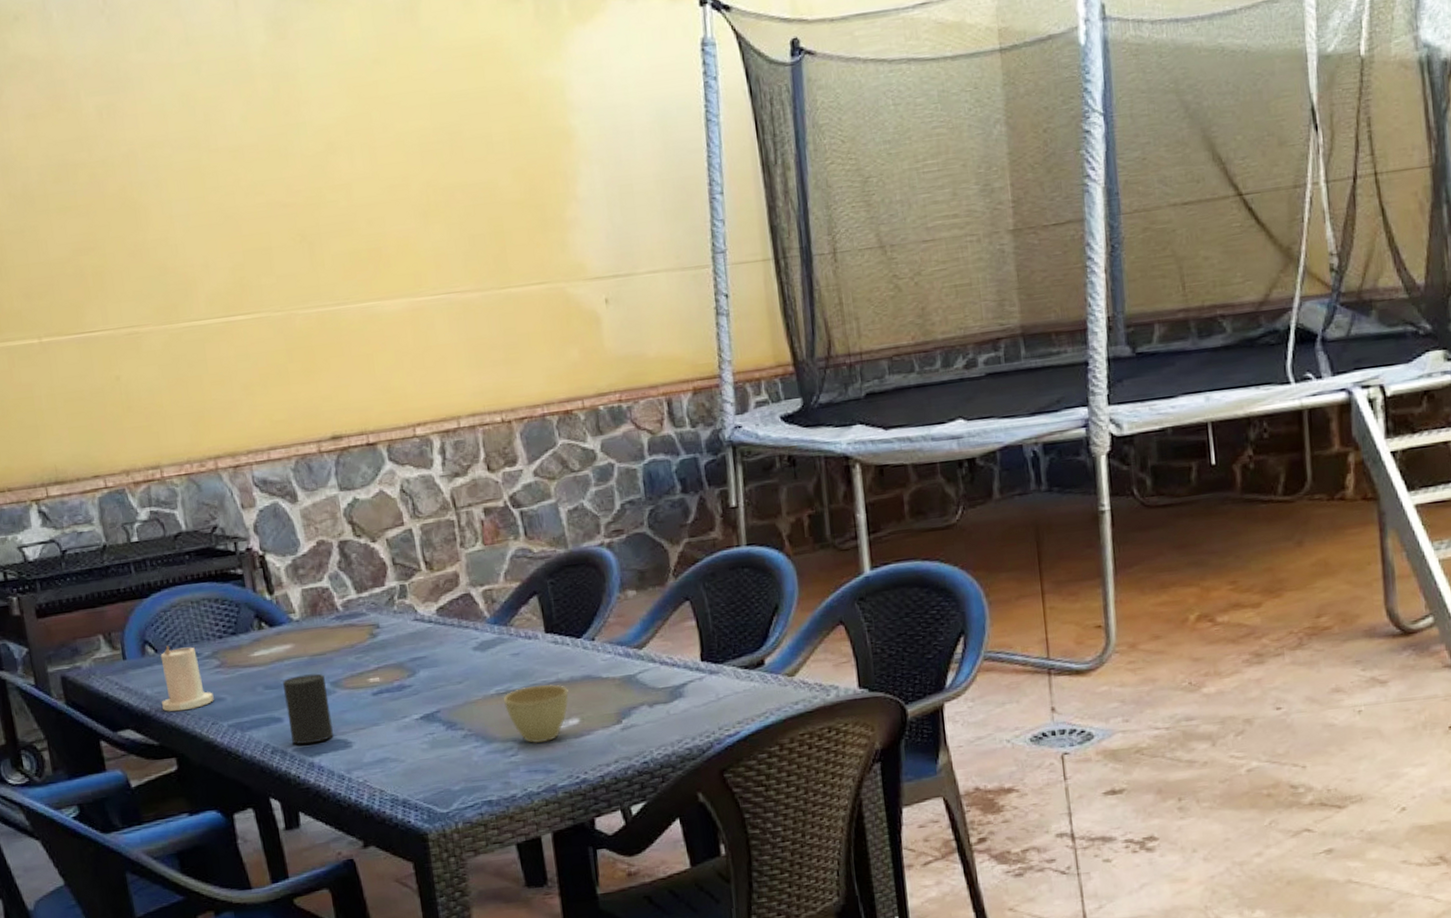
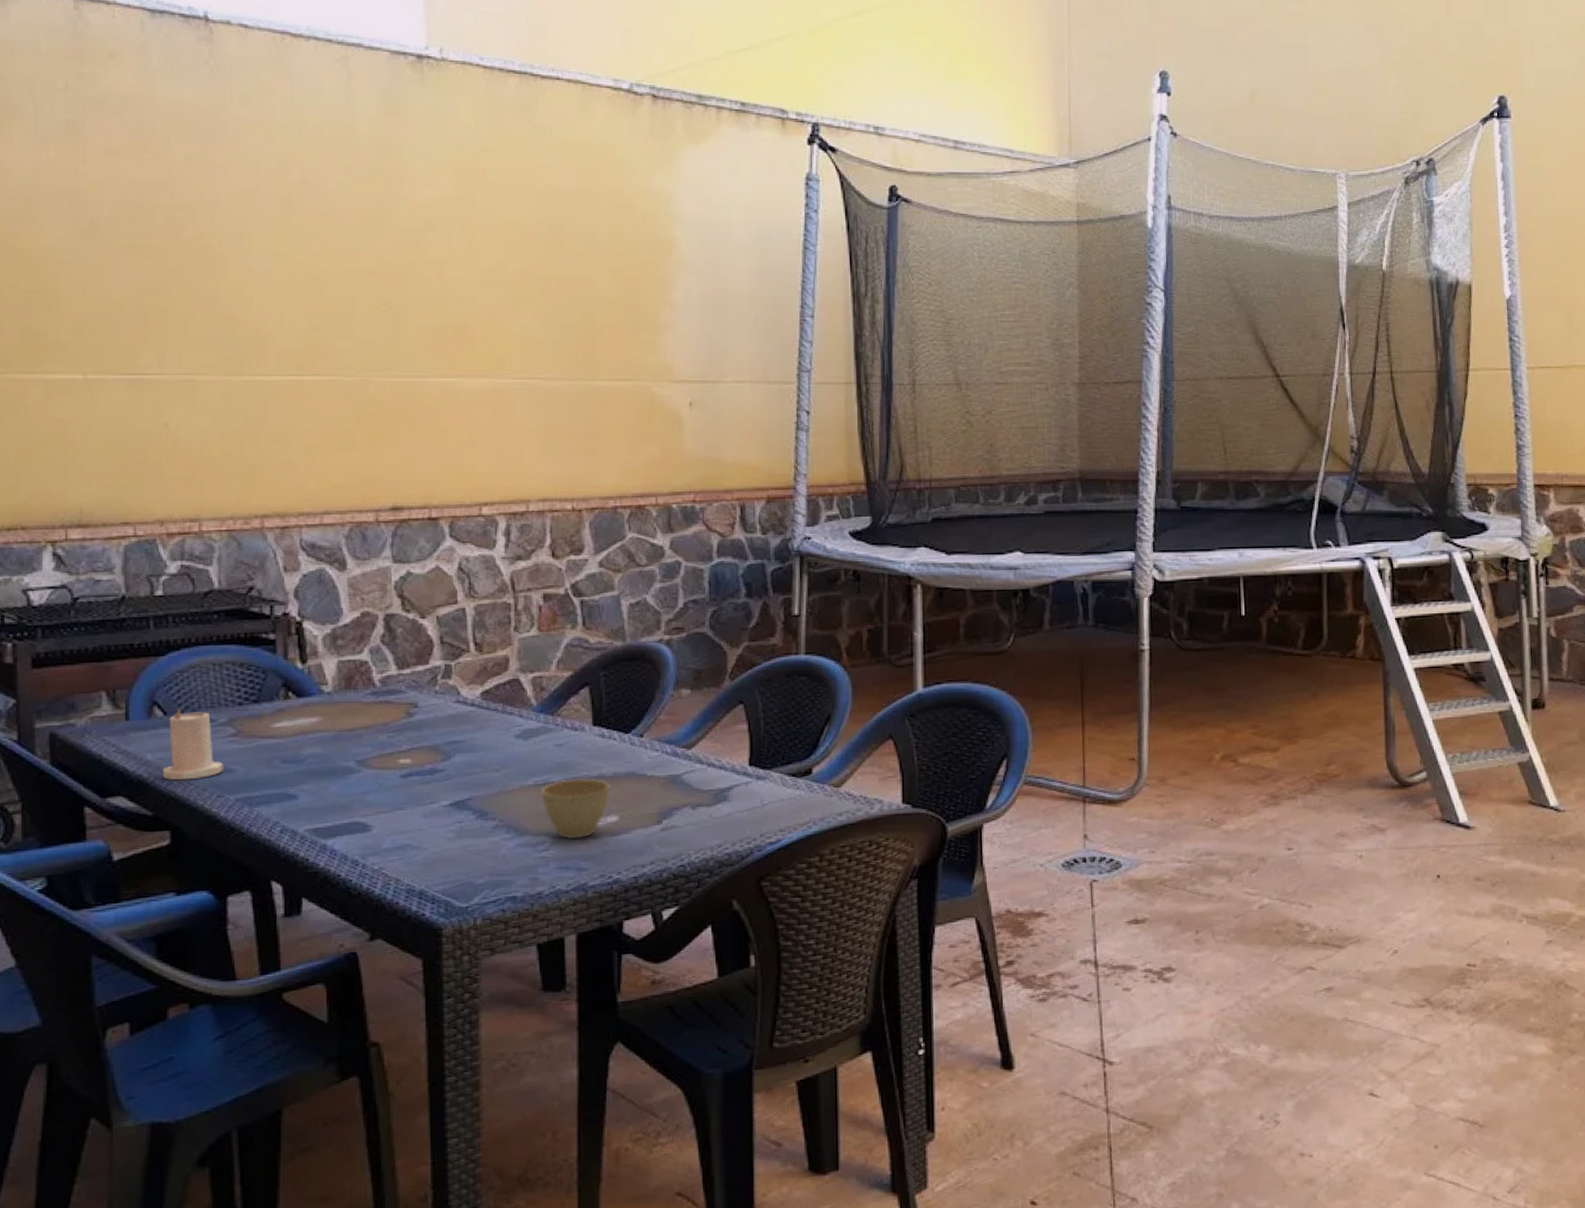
cup: present [283,673,334,745] -> none [302,750,353,825]

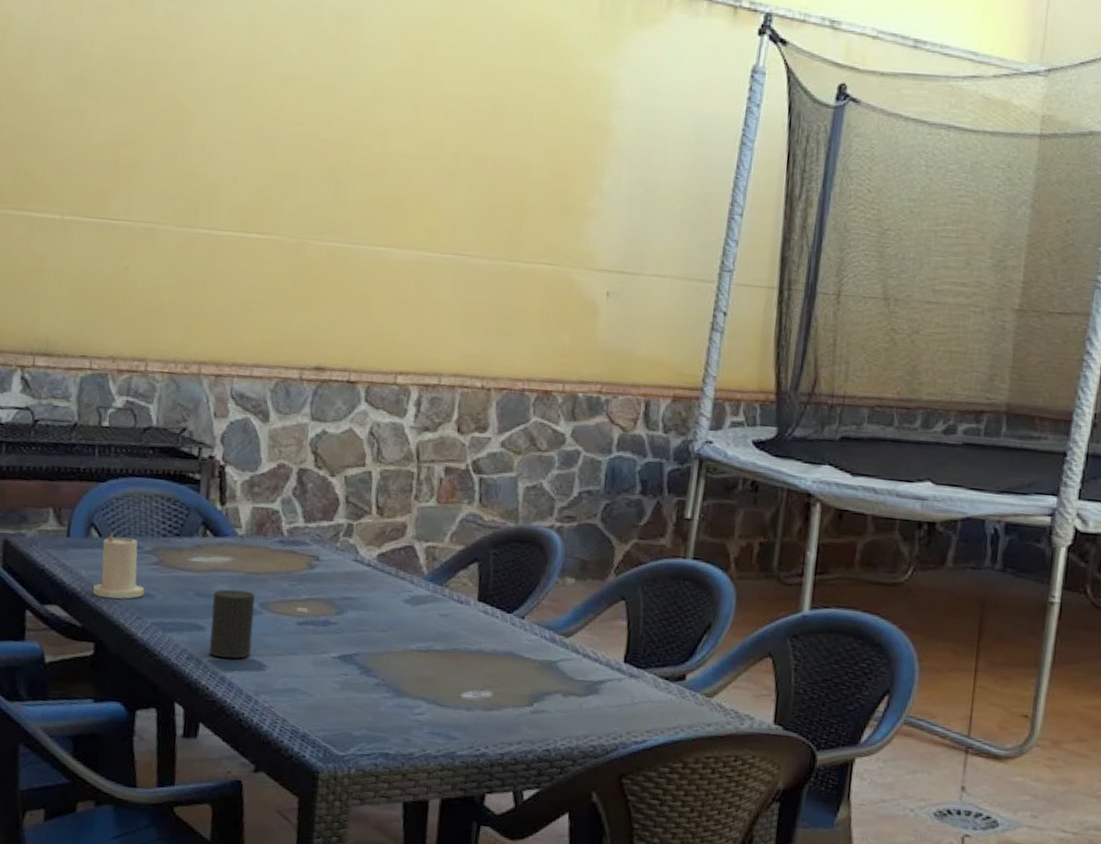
cup: none [302,750,353,825] -> present [209,589,255,659]
cup: present [542,778,610,840] -> none [422,649,488,708]

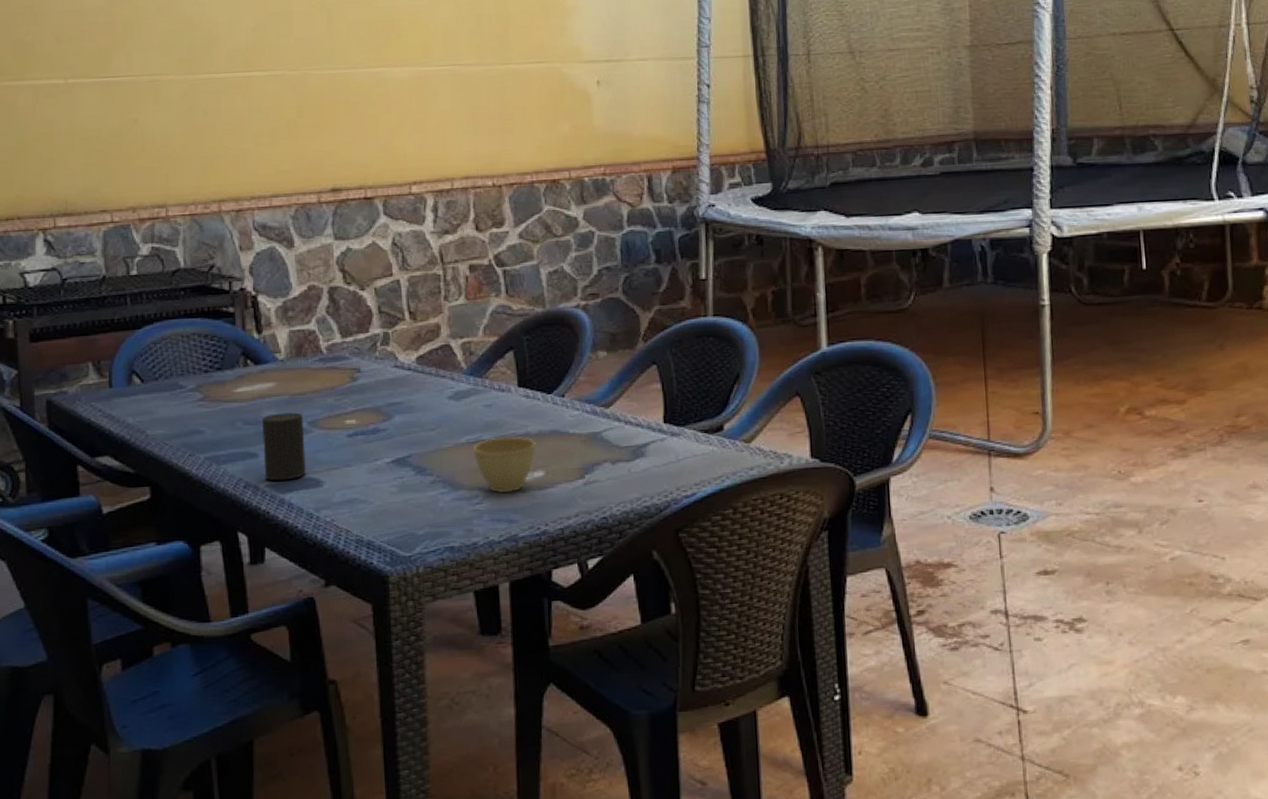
candle: present [93,532,145,599] -> none [142,377,194,442]
cup: none [422,649,488,708] -> present [473,436,536,494]

